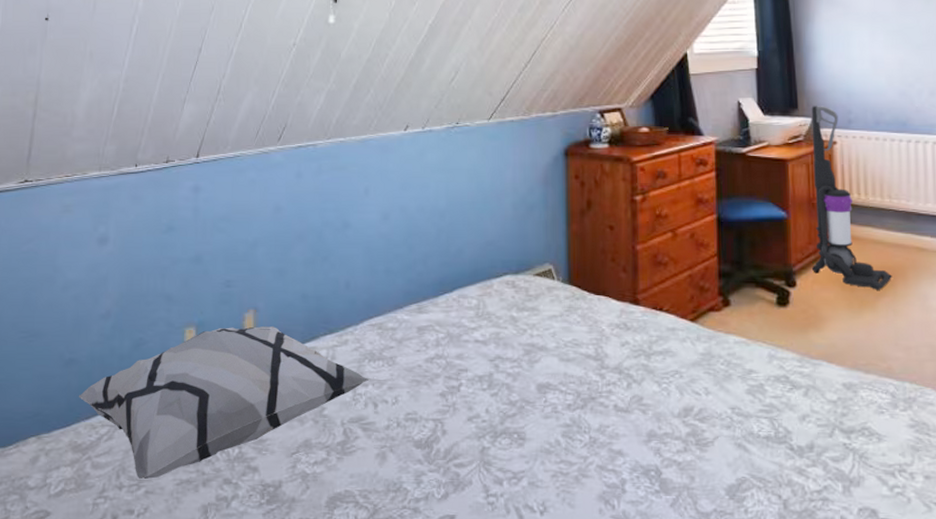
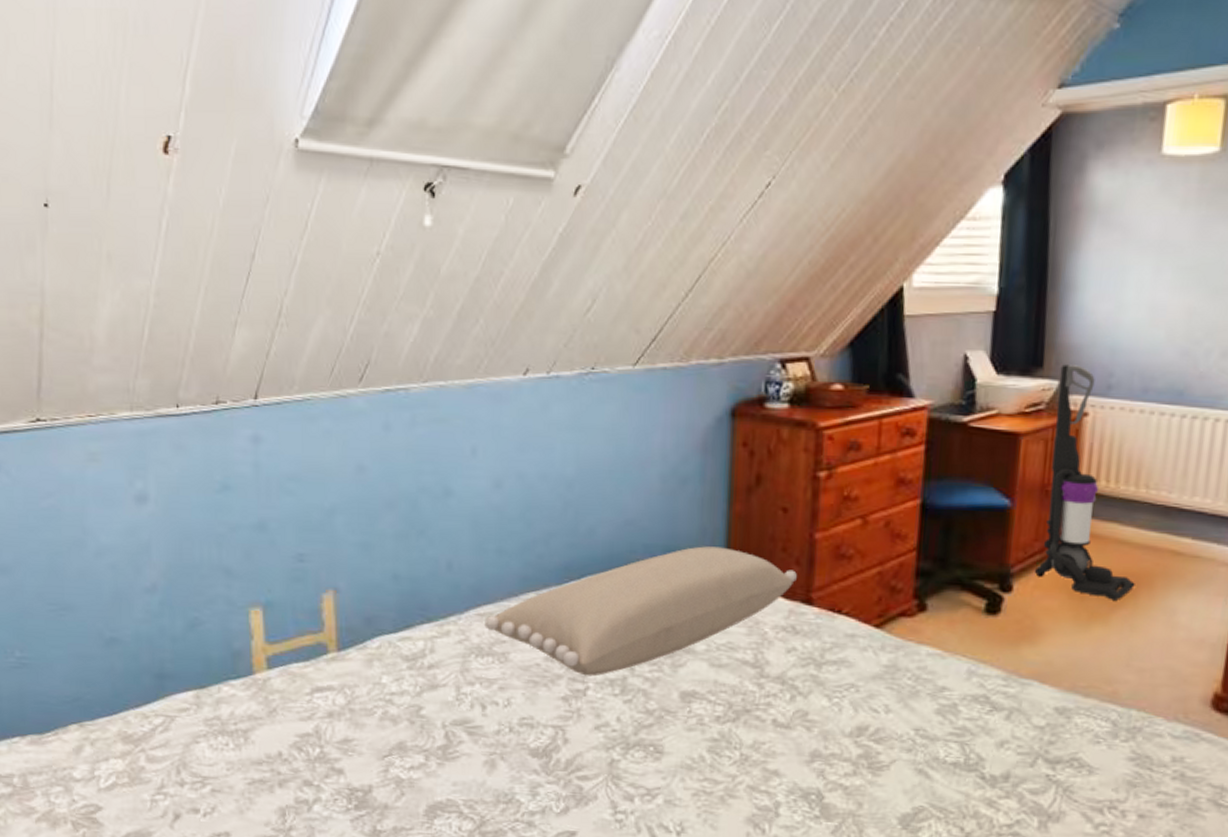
decorative pillow: present [78,325,371,480] -> none [124,609,478,777]
pillow: none [376,260,625,374] -> present [484,546,797,677]

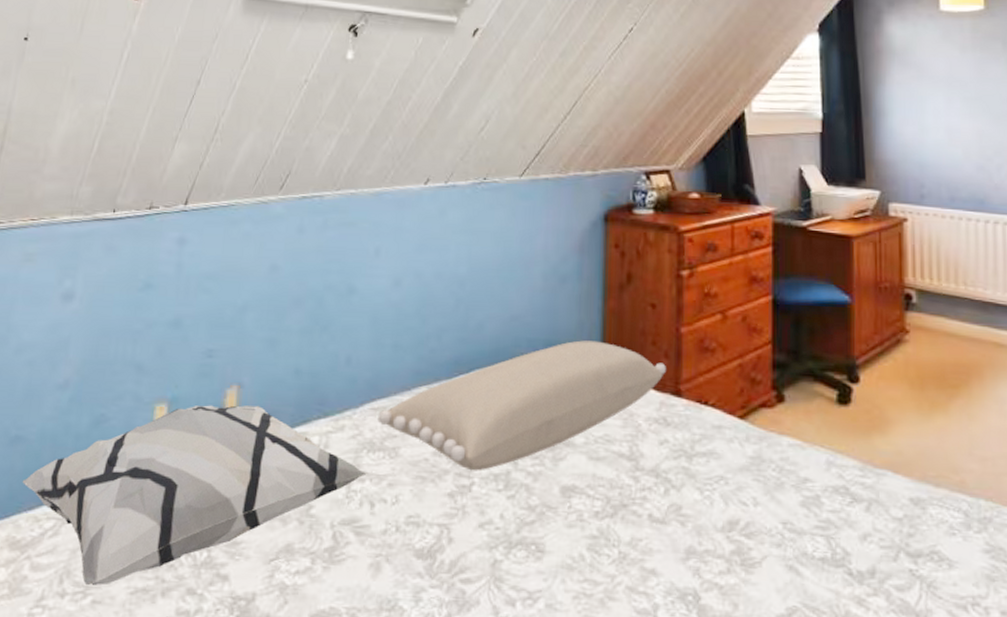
decorative pillow: none [124,609,478,777] -> present [22,405,369,586]
vacuum cleaner: present [1034,364,1135,600] -> none [877,177,967,390]

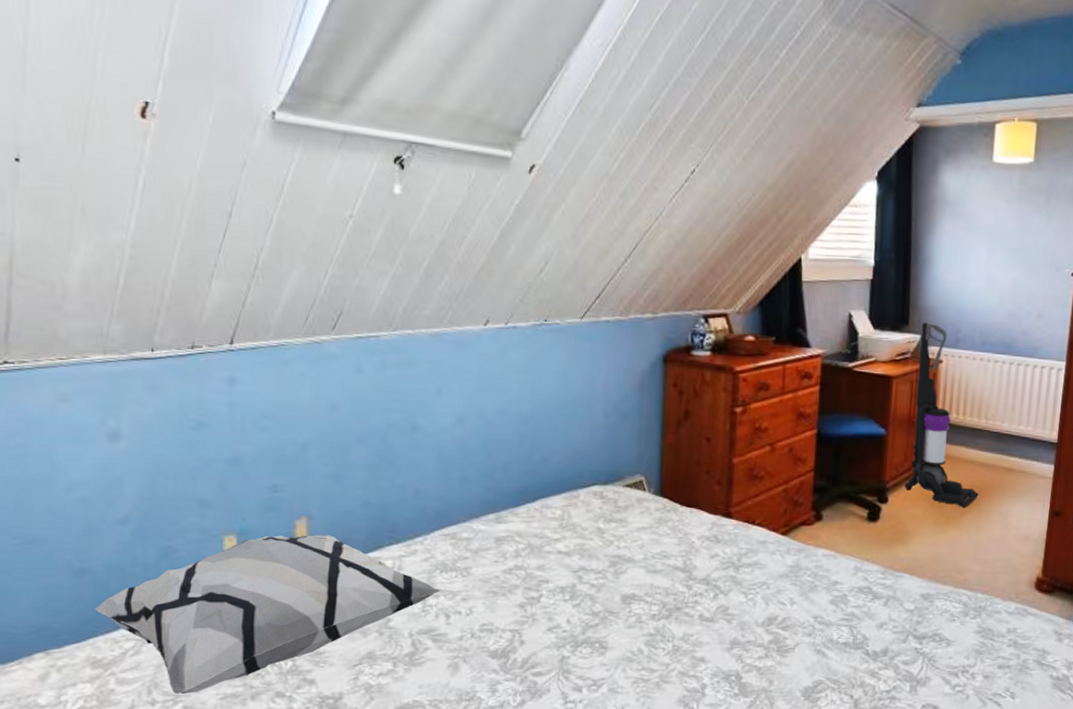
pillow: present [377,340,666,471] -> none [448,471,718,585]
vacuum cleaner: none [877,177,967,390] -> present [904,322,979,507]

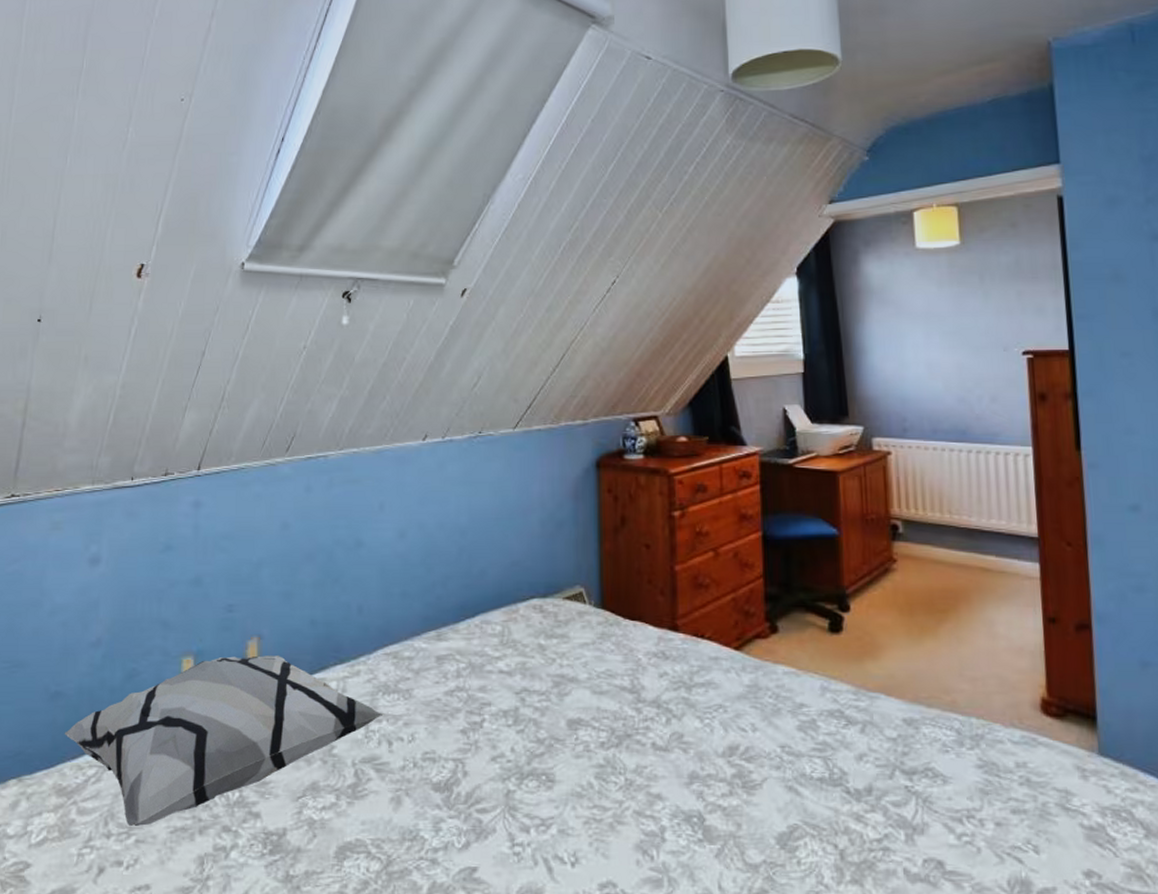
vacuum cleaner: present [904,322,979,507] -> none [863,413,955,615]

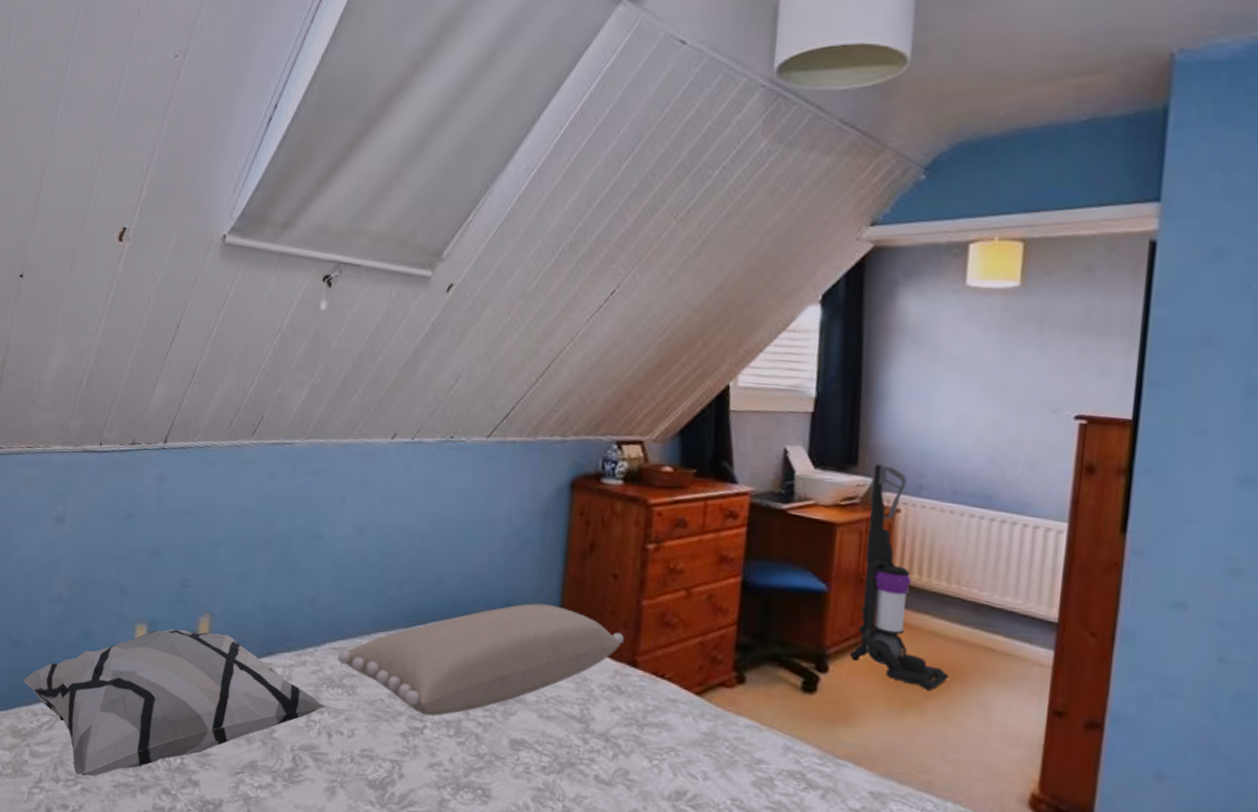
pillow: none [391,582,662,709] -> present [337,603,624,717]
vacuum cleaner: none [863,413,955,615] -> present [849,464,949,690]

